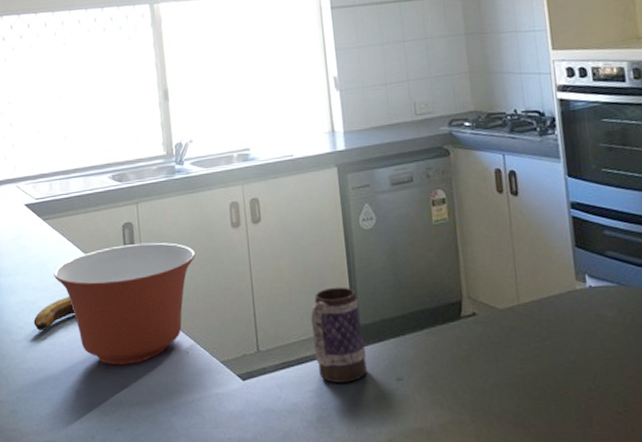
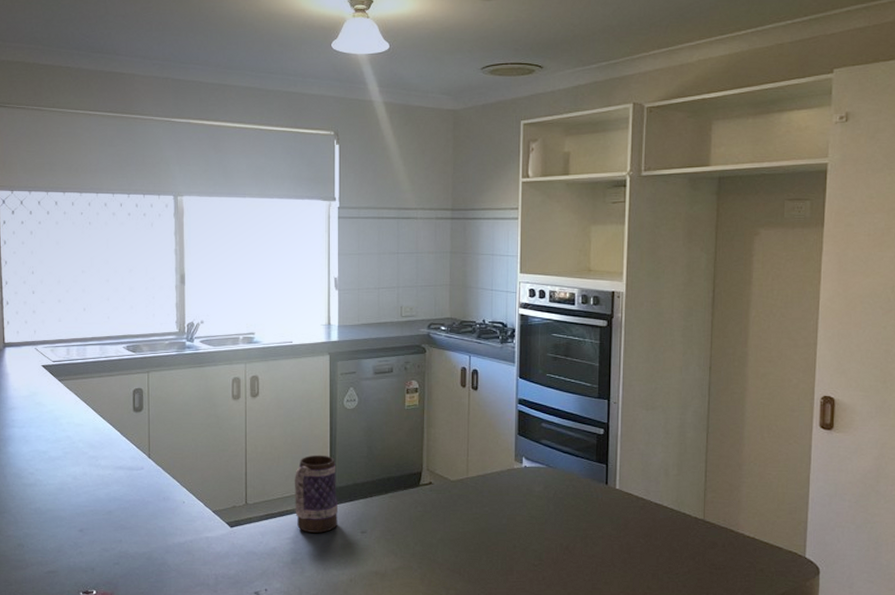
banana: present [33,297,75,330] -> none [44,449,84,477]
mixing bowl: present [53,242,195,365] -> none [66,407,197,510]

